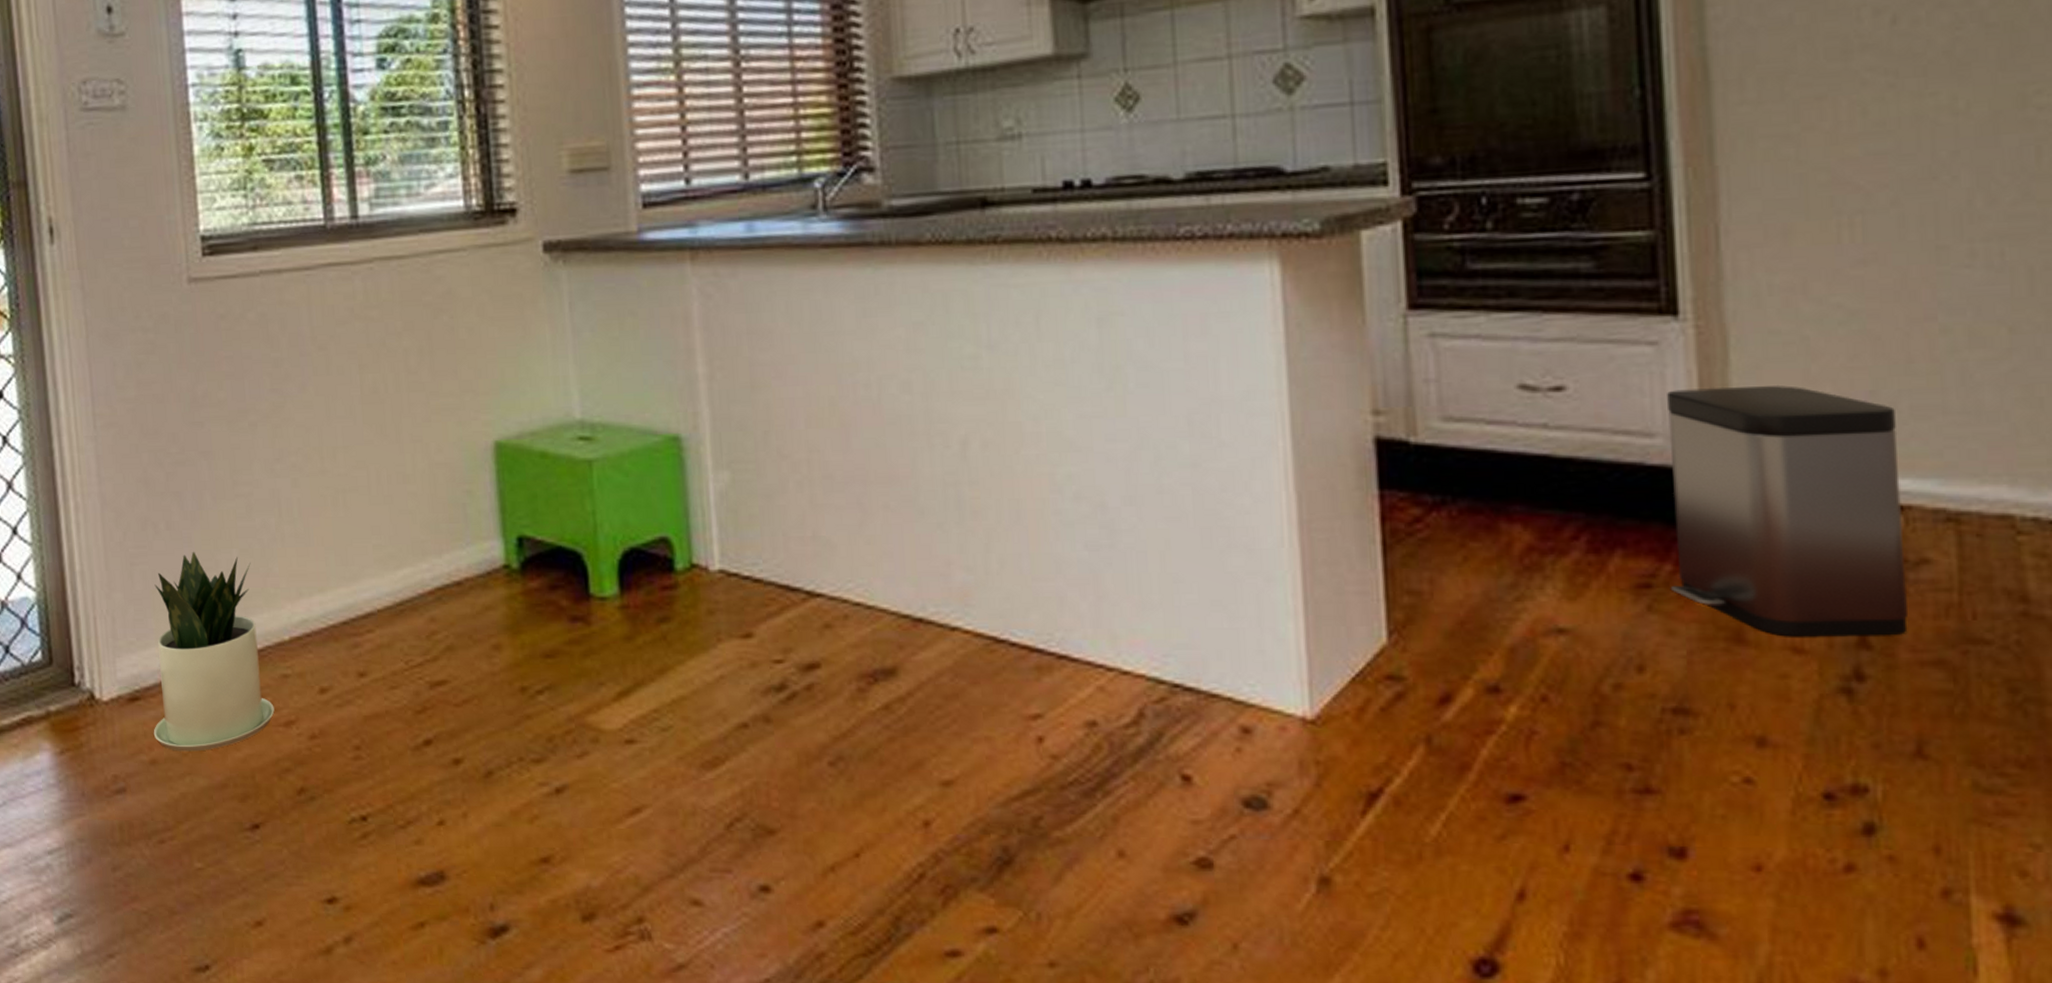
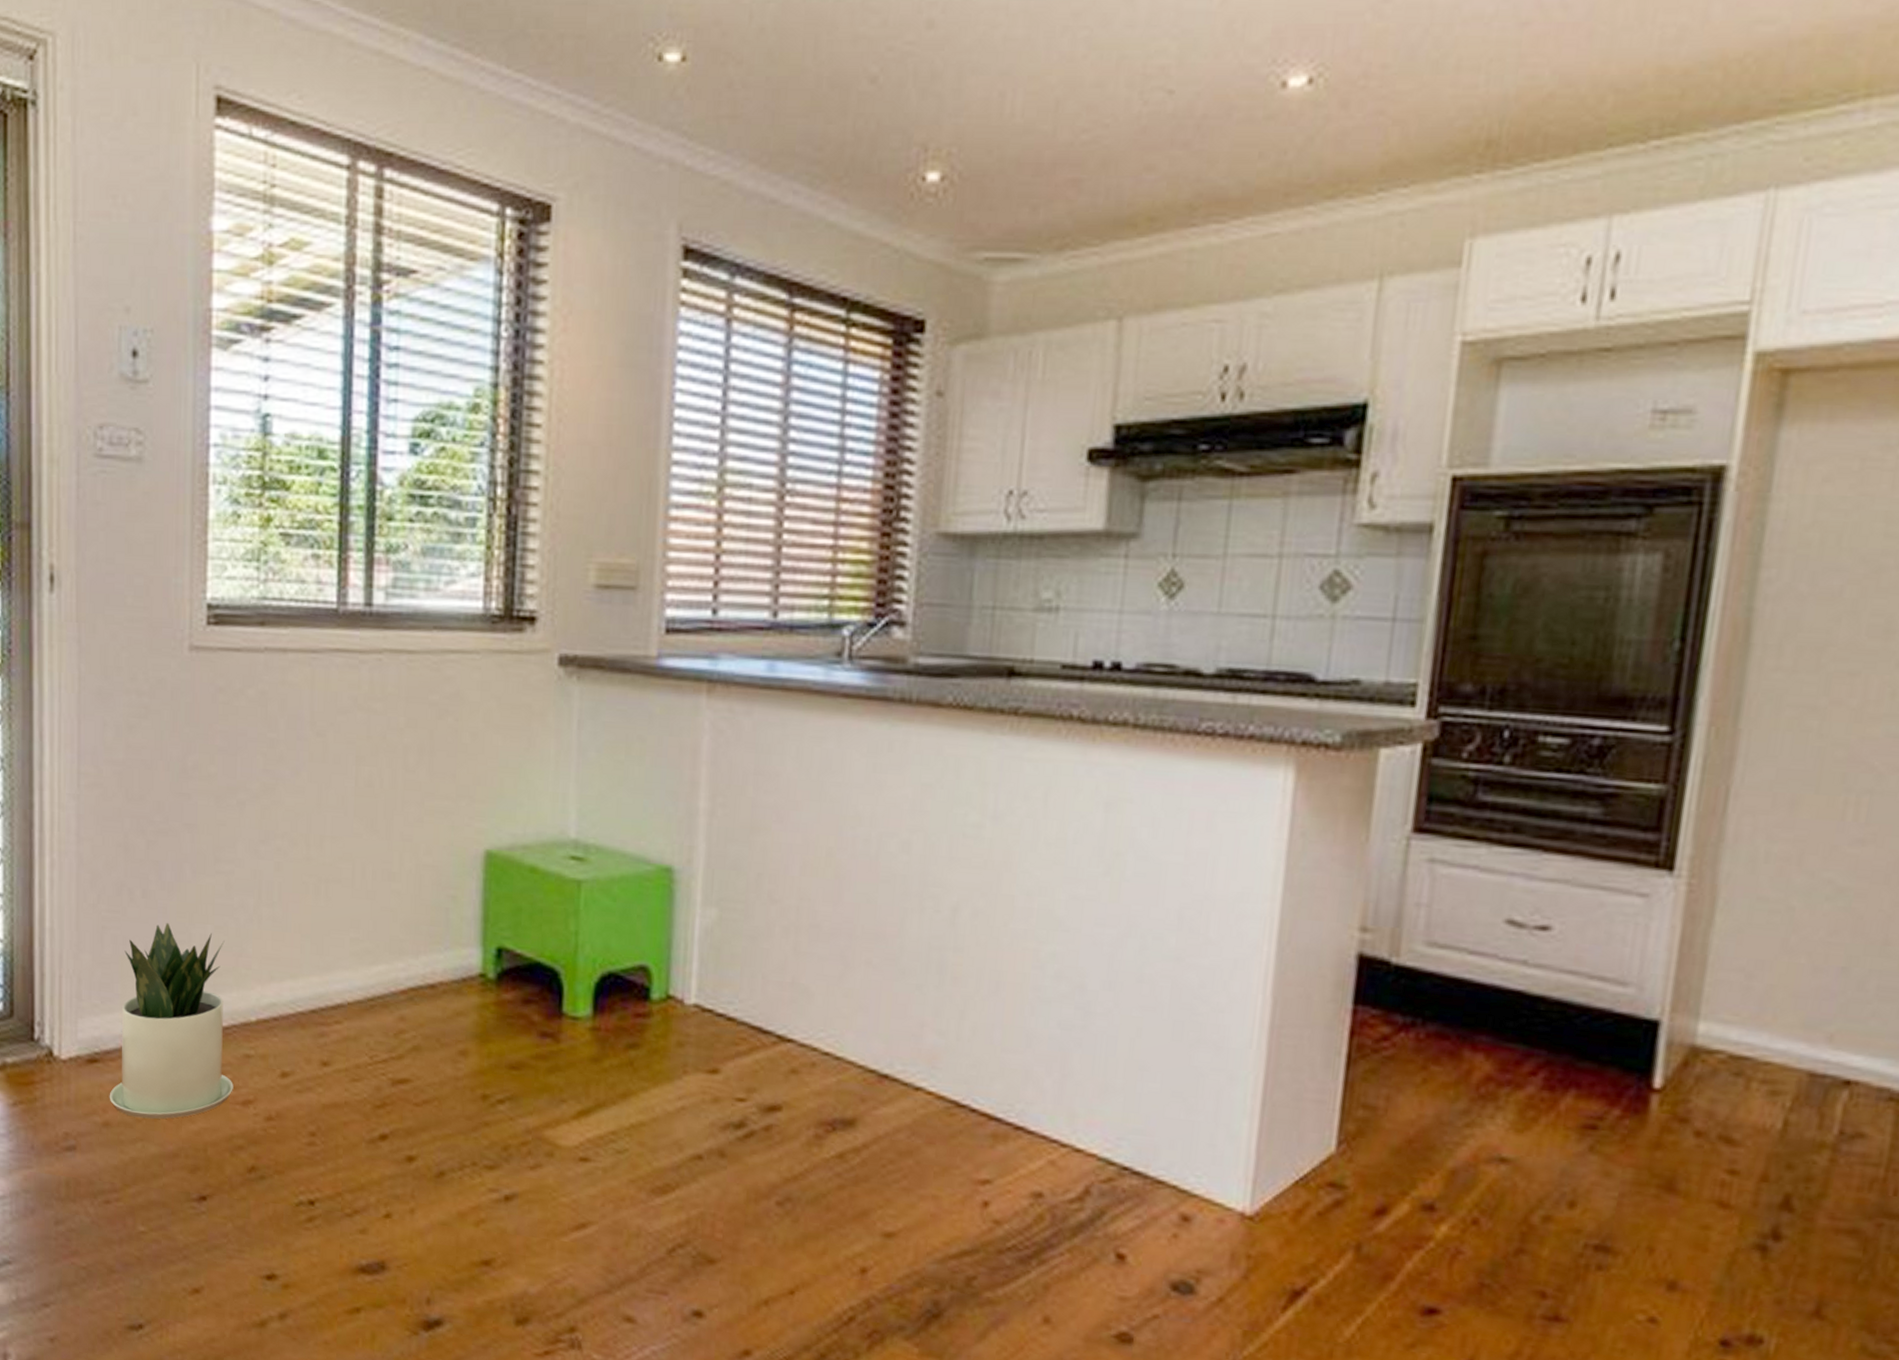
pedal bin: present [1666,385,1907,637] -> none [1614,943,1863,1202]

